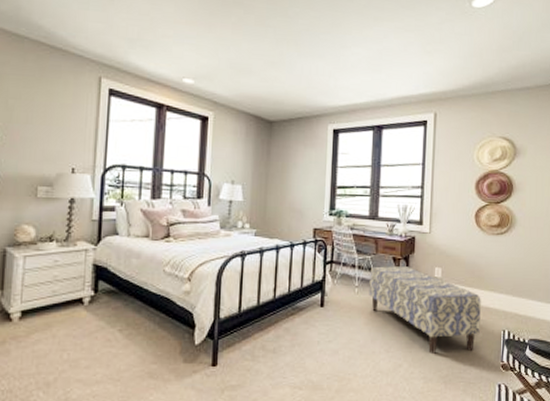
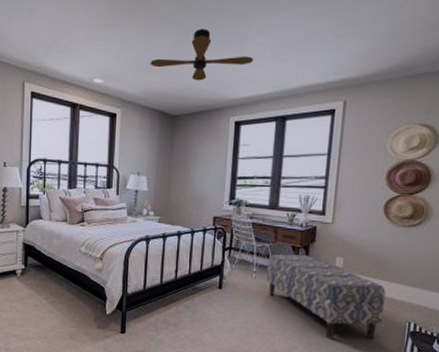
ceiling fan: none [245,34,351,87] -> present [150,28,254,81]

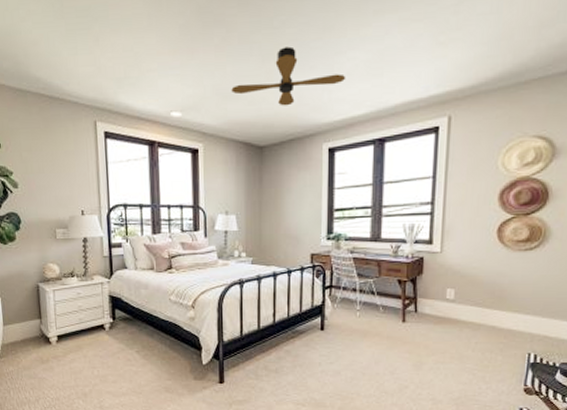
bench: present [266,253,386,340] -> none [371,289,502,376]

